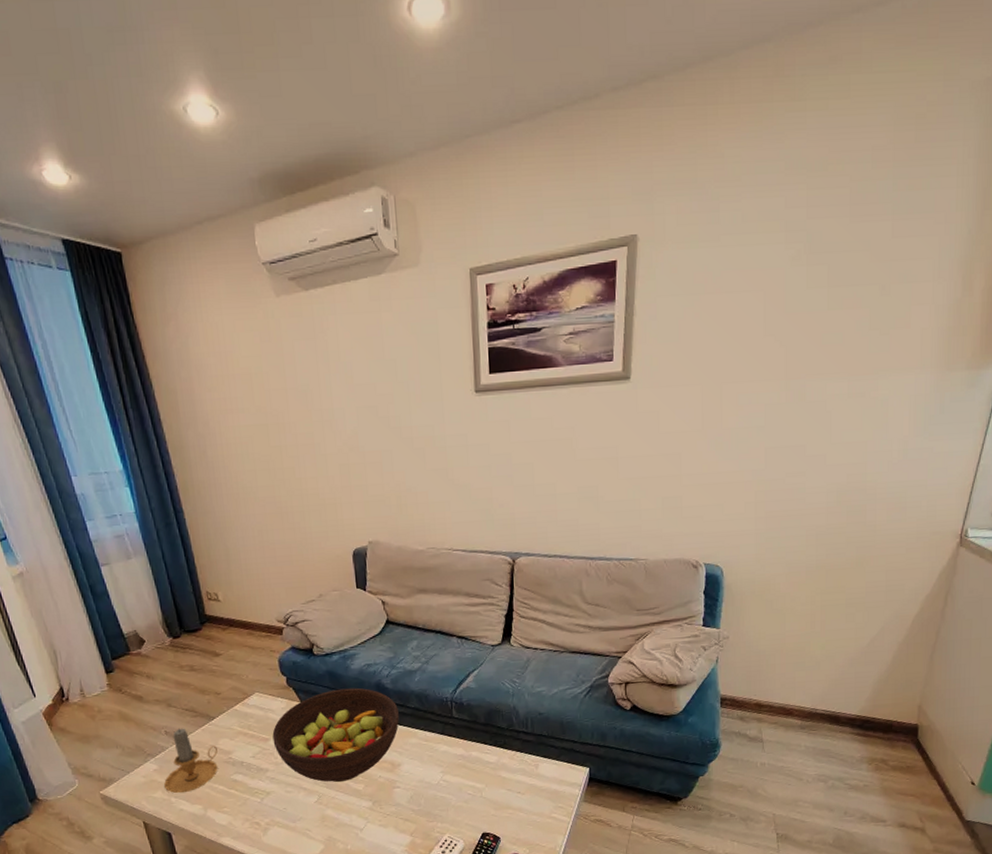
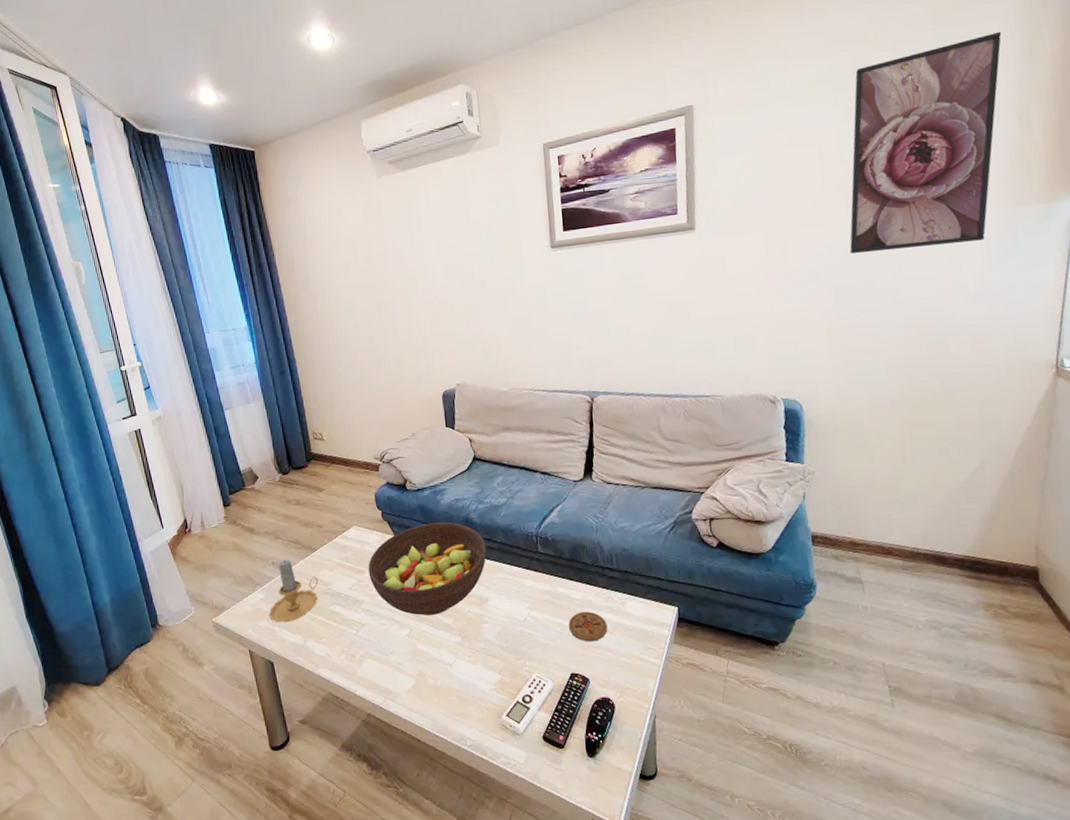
coaster: none [481,774,520,803] -> present [568,611,608,642]
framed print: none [784,175,959,415] -> present [849,31,1002,255]

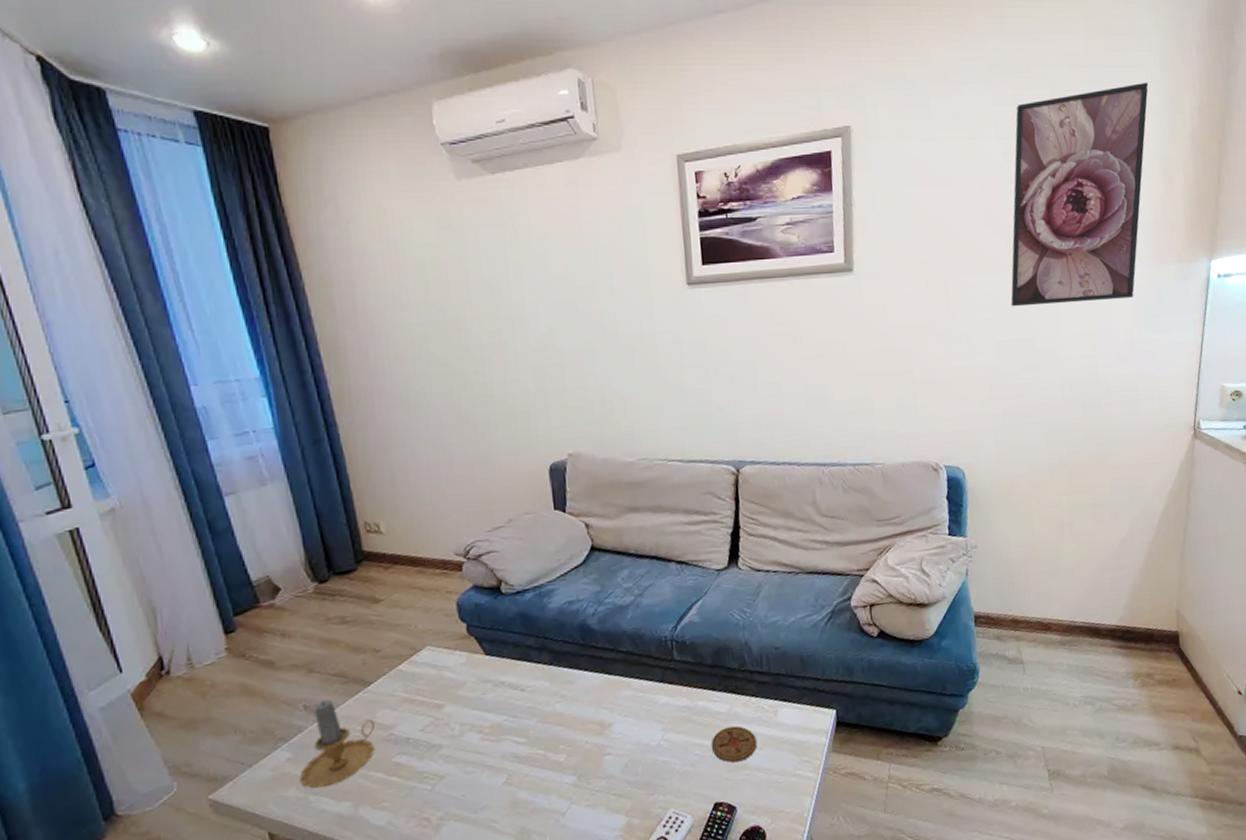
fruit bowl: present [368,522,487,616] -> none [448,631,609,756]

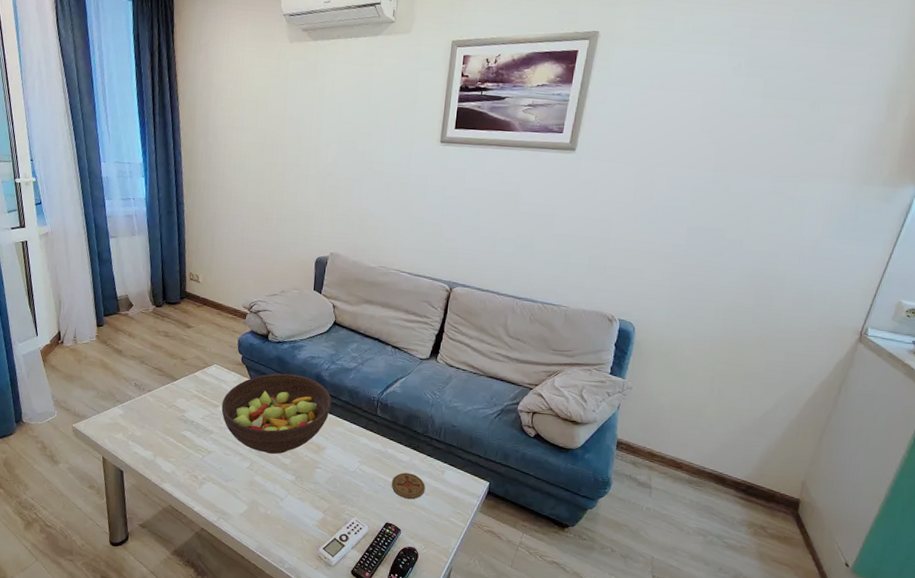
candle: present [298,699,375,789] -> none [125,383,174,439]
fruit bowl: none [448,631,609,756] -> present [221,373,331,454]
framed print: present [1011,82,1149,307] -> none [709,17,894,210]

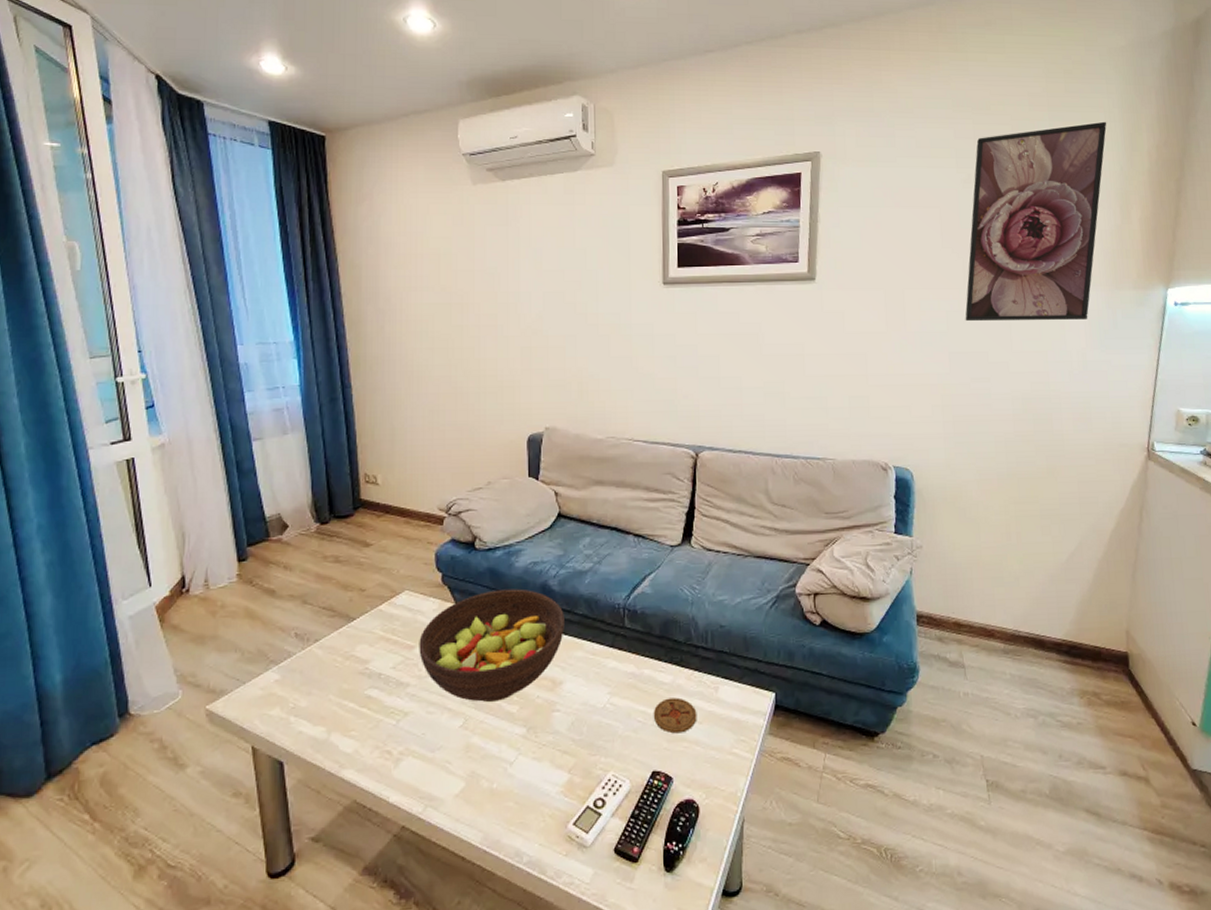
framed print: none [709,17,894,210] -> present [965,121,1107,322]

